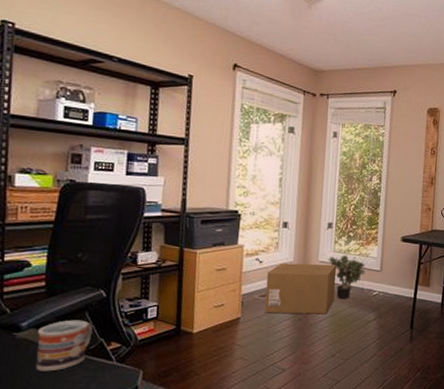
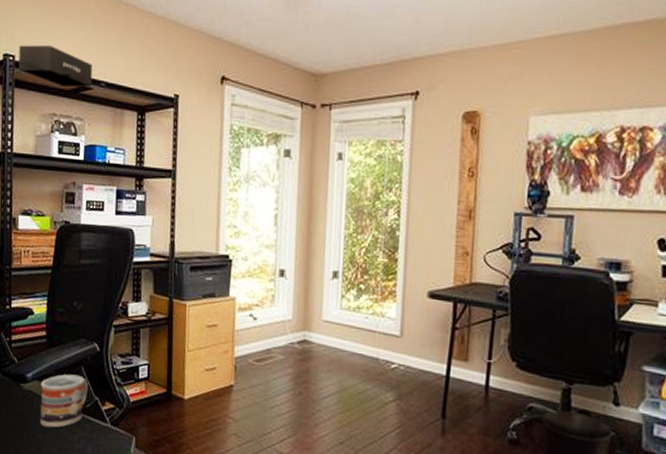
box: none [19,14,104,61] -> present [18,45,93,88]
box: present [265,263,337,315] -> none [260,320,344,389]
potted plant: present [327,255,366,299] -> none [332,313,382,372]

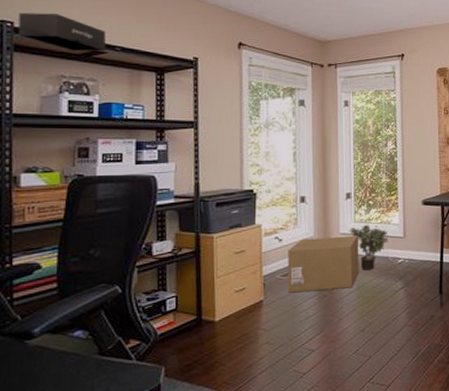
cup: present [40,374,88,428] -> none [51,319,109,379]
box: none [260,320,344,389] -> present [287,235,359,293]
potted plant: none [332,313,382,372] -> present [348,224,389,270]

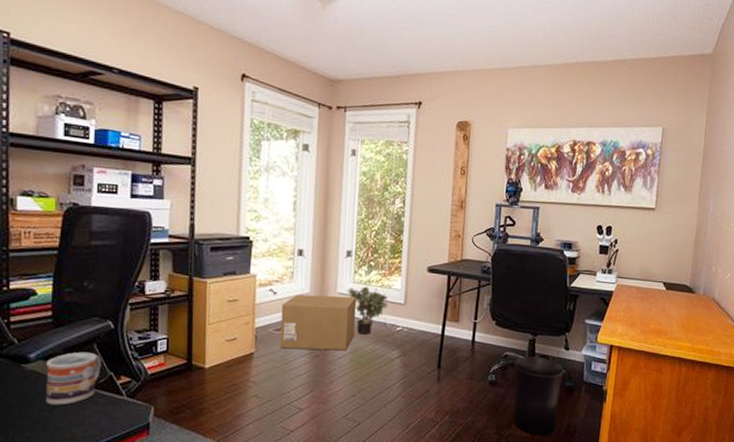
box: present [18,12,107,52] -> none [14,22,104,73]
cup: none [51,319,109,379] -> present [45,352,101,405]

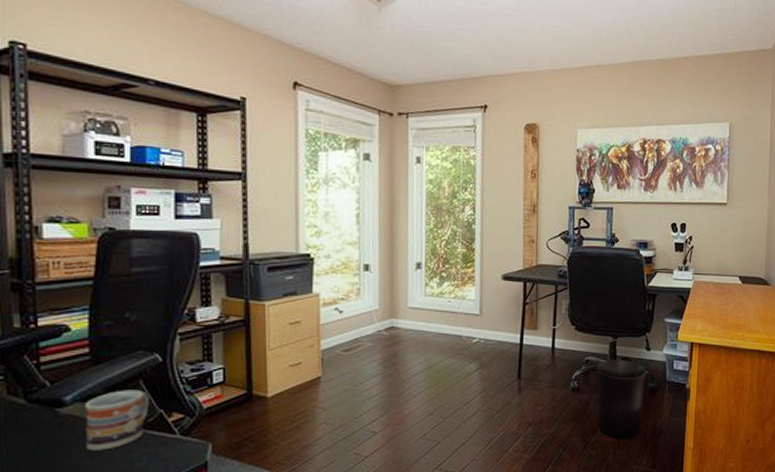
box: present [280,294,357,351] -> none [348,310,430,370]
potted plant: present [346,286,389,335] -> none [418,299,463,349]

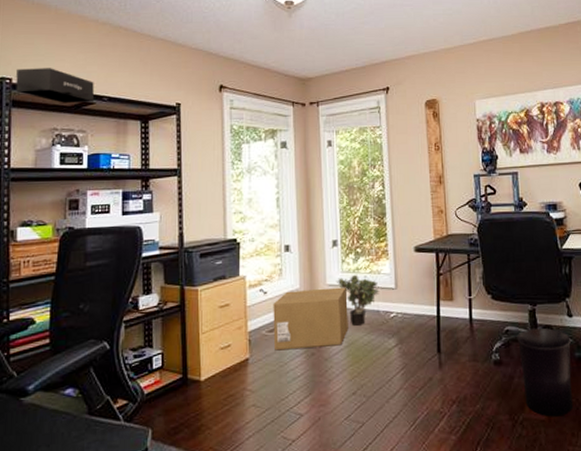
box: none [32,32,138,85] -> present [16,68,95,104]
cup: present [85,389,149,451] -> none [44,377,98,439]
box: none [348,310,430,370] -> present [273,287,348,351]
potted plant: none [418,299,463,349] -> present [336,274,379,326]

